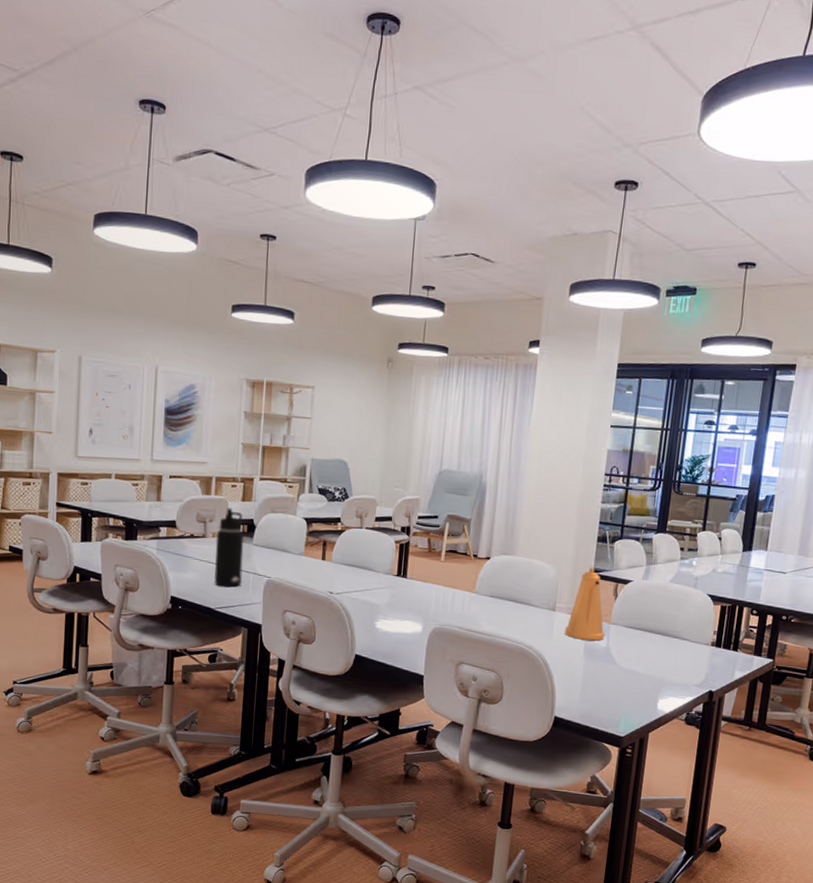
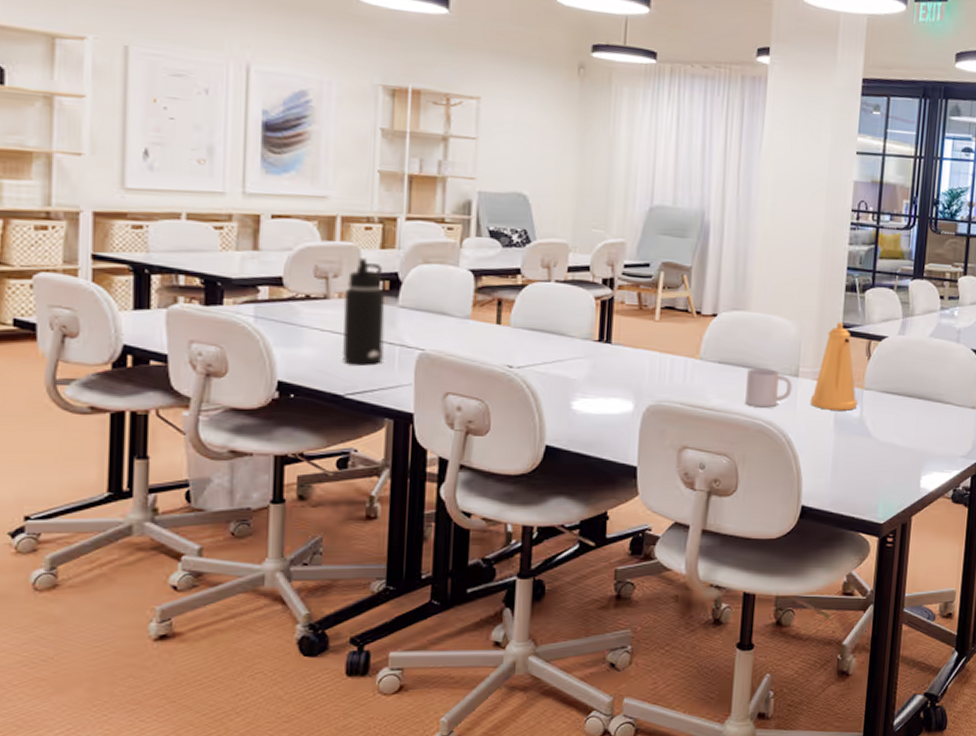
mug: none [511,602,550,635] -> present [745,368,793,408]

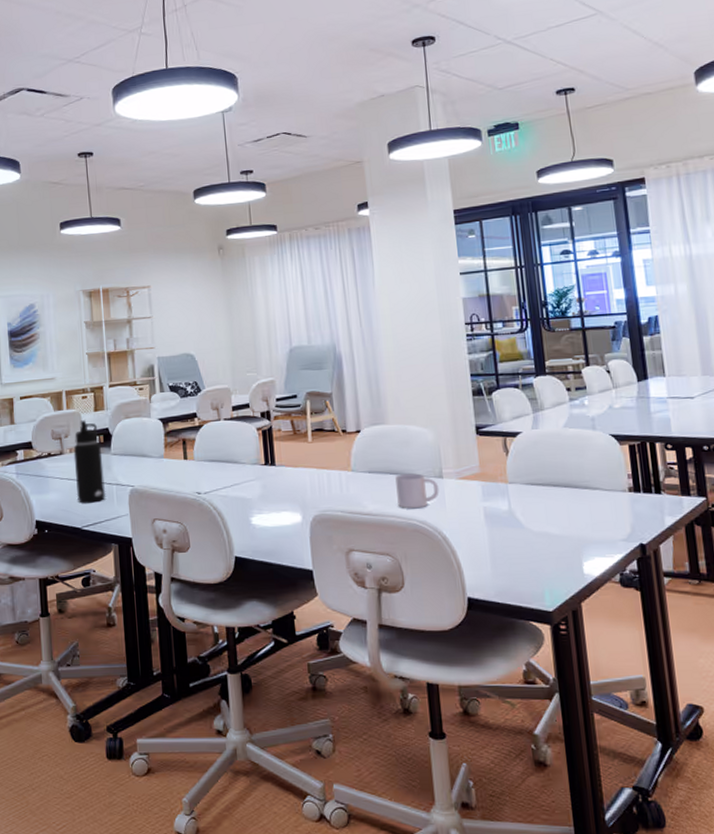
coffee pot: present [810,322,858,411] -> none [457,424,505,506]

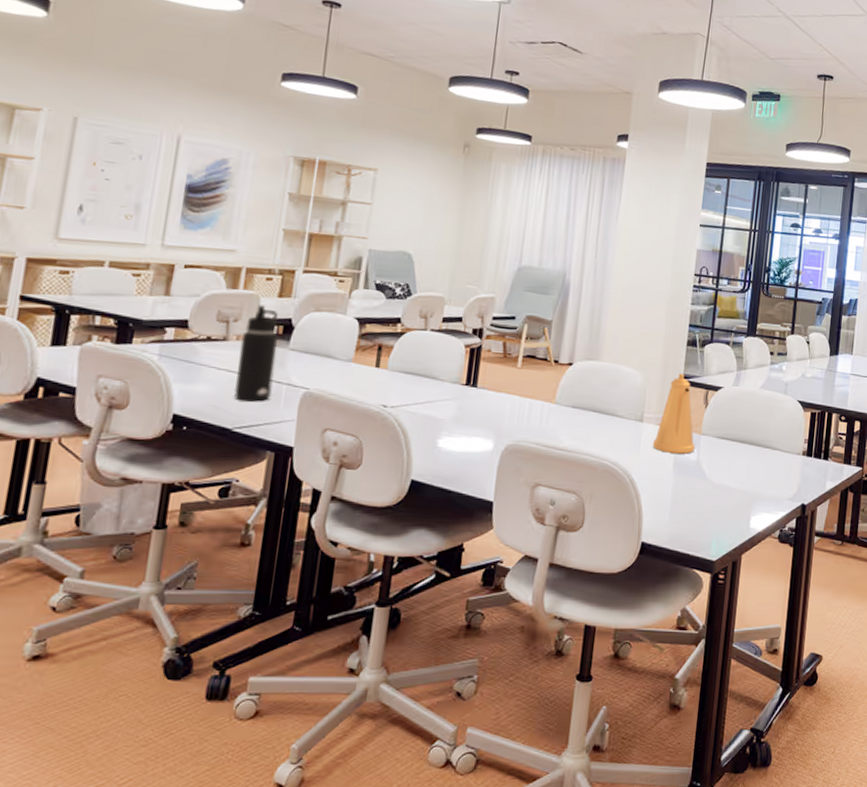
mug: present [395,473,439,509] -> none [594,413,637,450]
coffee pot: none [457,424,505,506] -> present [652,373,696,454]

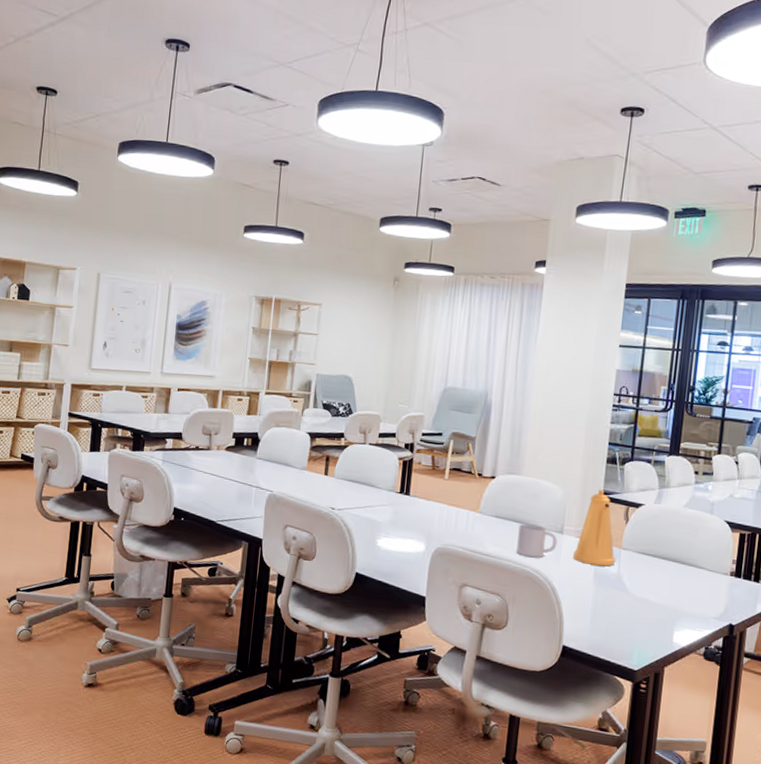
water bottle: present [233,305,278,402] -> none [216,421,248,500]
mug: none [594,413,637,450] -> present [516,523,558,558]

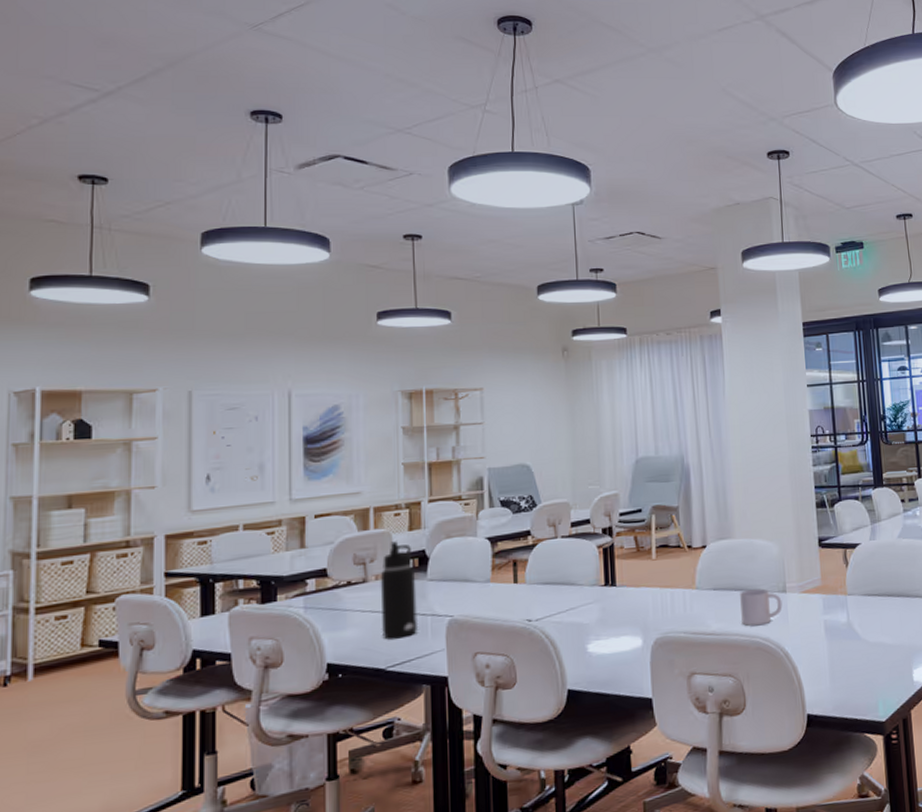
water bottle: none [216,421,248,500] -> present [380,541,419,639]
coffee pot: present [572,489,616,567] -> none [800,536,844,620]

